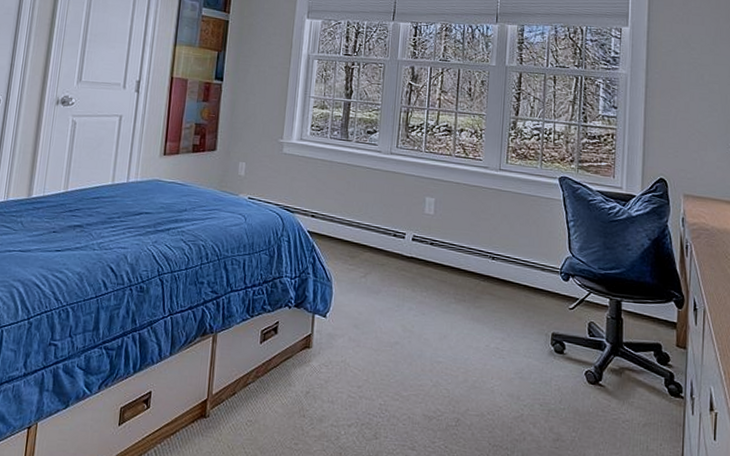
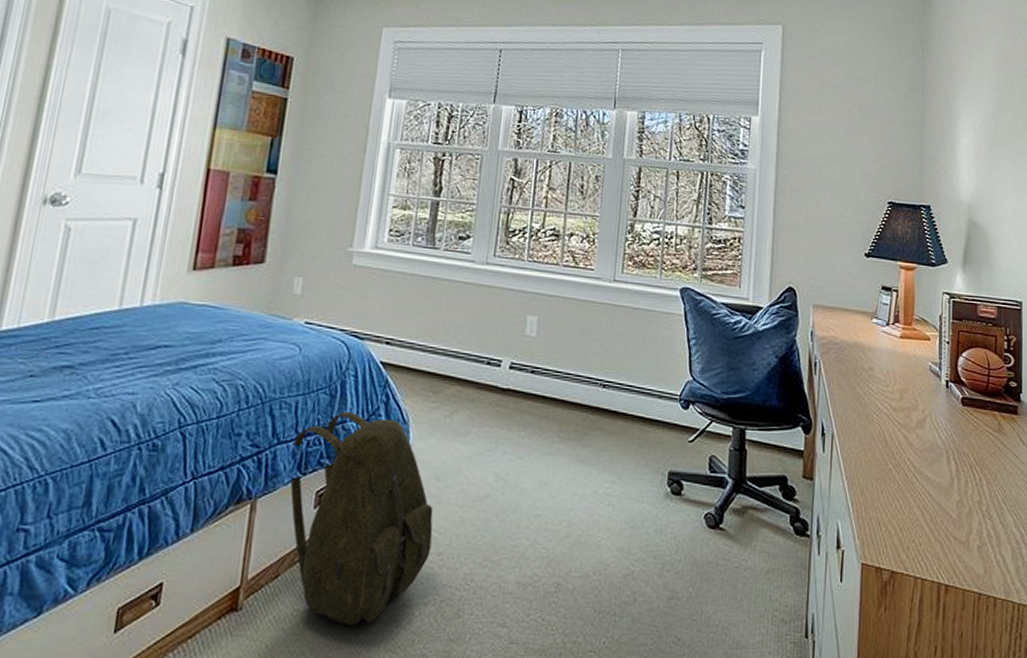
backpack: none [241,268,354,438] -> present [290,411,434,625]

